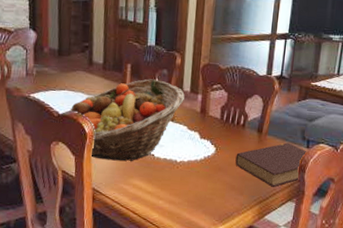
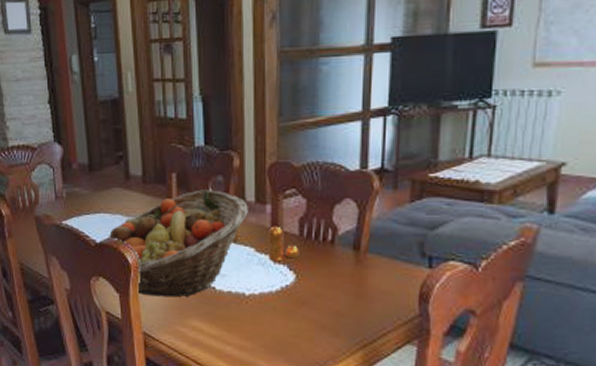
pepper shaker: none [196,111,220,137] -> present [268,226,299,261]
book: present [235,142,309,187] -> none [324,262,432,325]

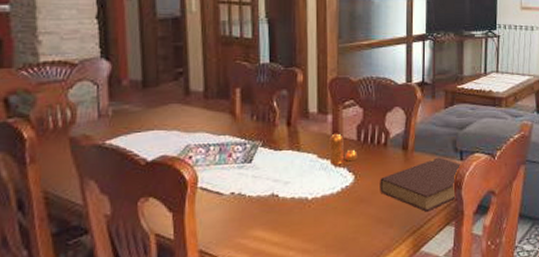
fruit basket: present [106,189,248,297] -> none [160,103,311,212]
book: none [324,262,432,325] -> present [380,157,463,212]

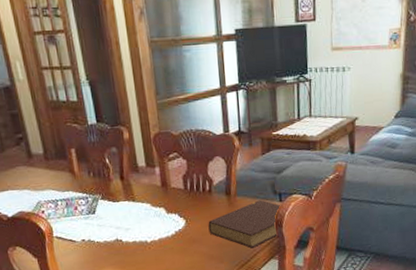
pepper shaker: present [329,133,357,165] -> none [159,183,186,212]

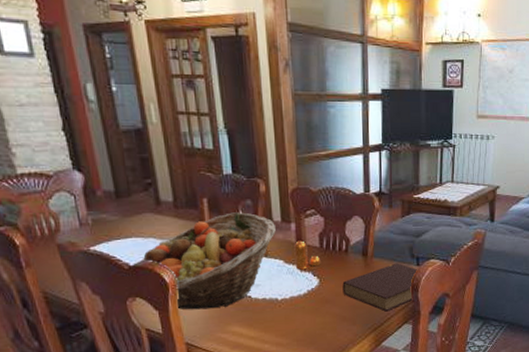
fruit basket: none [18,160,141,256] -> present [141,212,276,310]
pepper shaker: none [159,183,186,212] -> present [294,240,321,270]

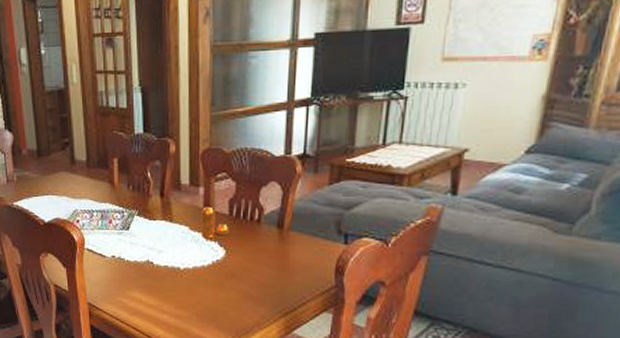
fruit basket: present [141,212,276,310] -> none [54,173,183,271]
book: present [342,263,419,312] -> none [251,239,347,295]

